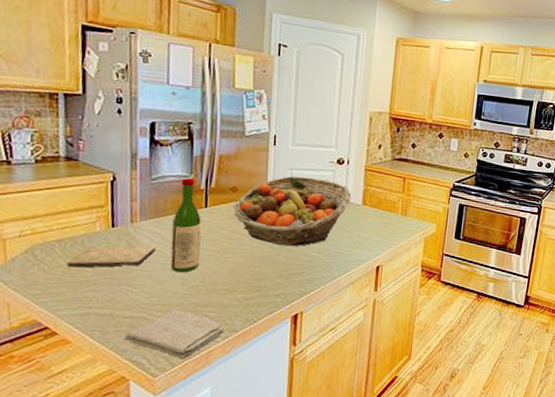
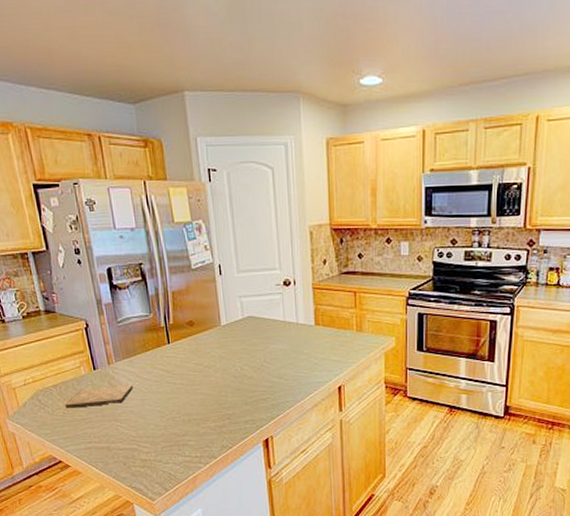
washcloth: present [125,309,225,359] -> none [123,440,205,484]
wine bottle: present [170,178,202,273] -> none [142,317,173,407]
fruit basket: present [234,176,352,247] -> none [193,303,304,374]

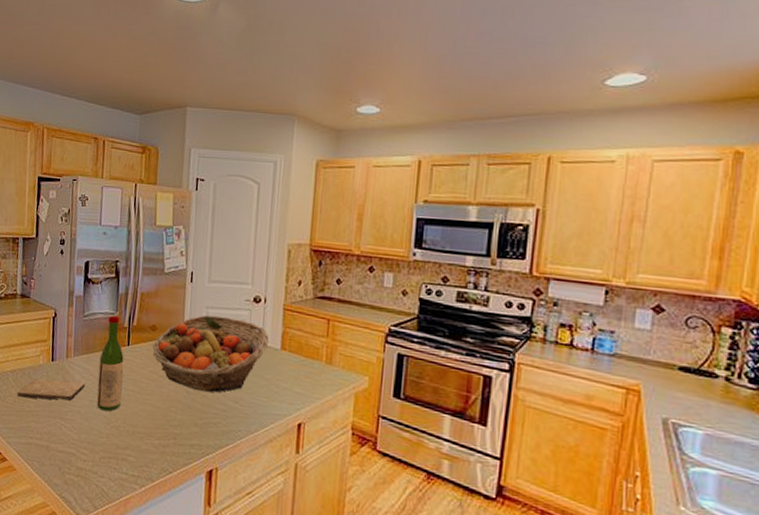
wine bottle: none [142,317,173,407] -> present [96,315,124,411]
fruit basket: none [193,303,304,374] -> present [153,315,270,393]

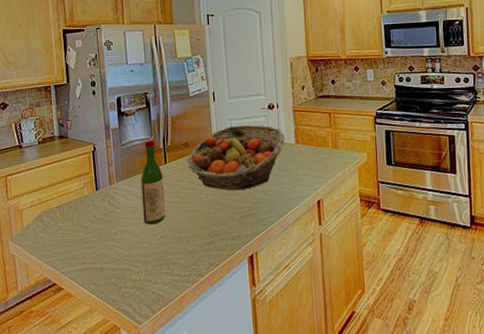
cutting board: present [17,379,85,401] -> none [66,203,130,229]

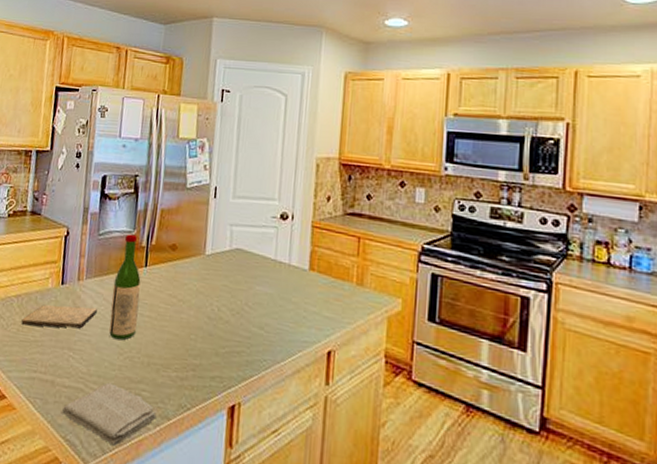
cutting board: none [66,203,130,229] -> present [21,304,97,329]
washcloth: none [114,259,193,306] -> present [62,382,157,446]
fruit basket: present [188,125,286,191] -> none [172,233,297,318]

